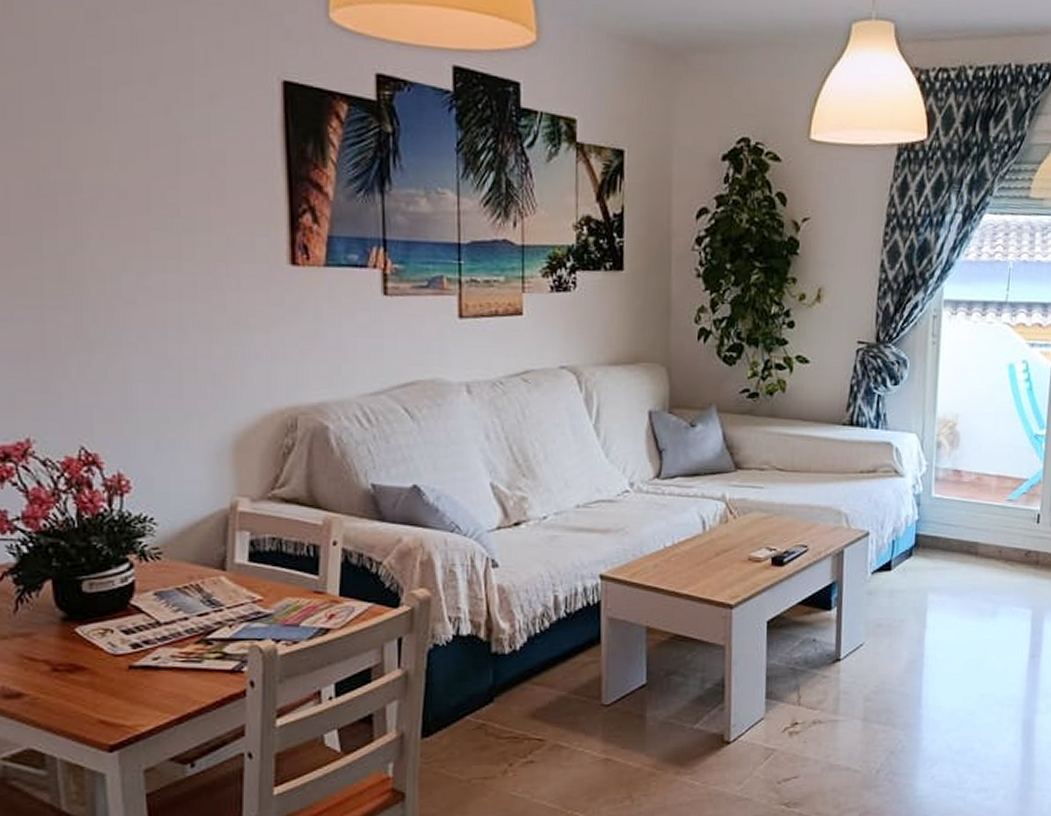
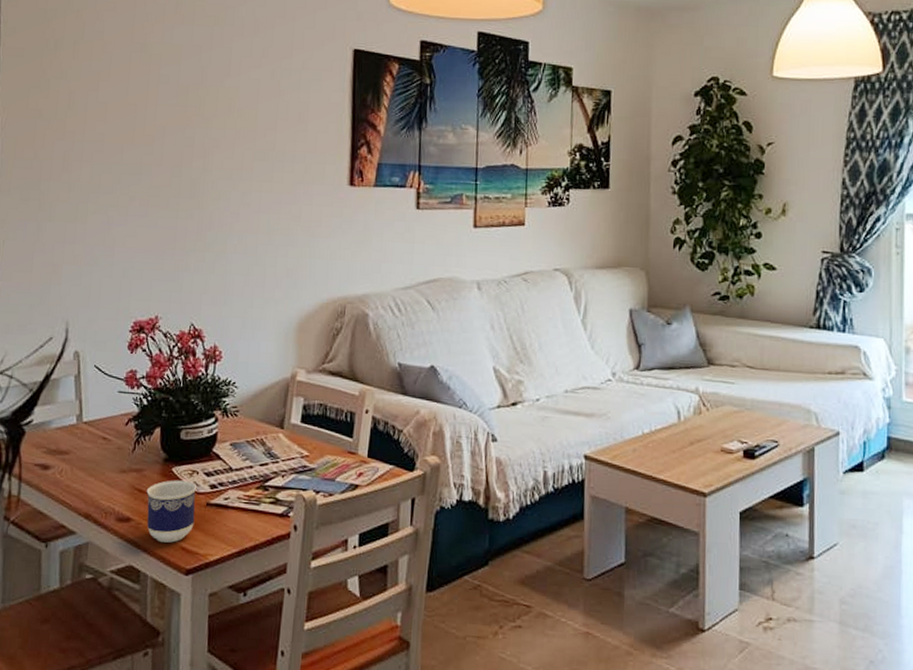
cup: none [41,642,115,717] -> present [146,480,197,543]

